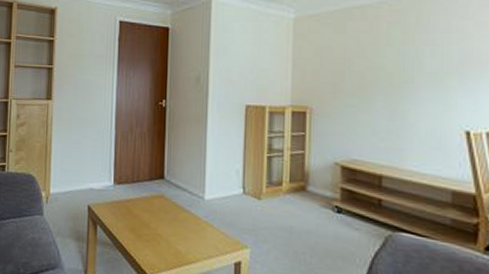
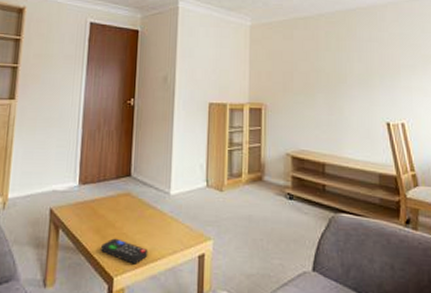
remote control: none [137,238,183,265] -> present [101,238,148,264]

